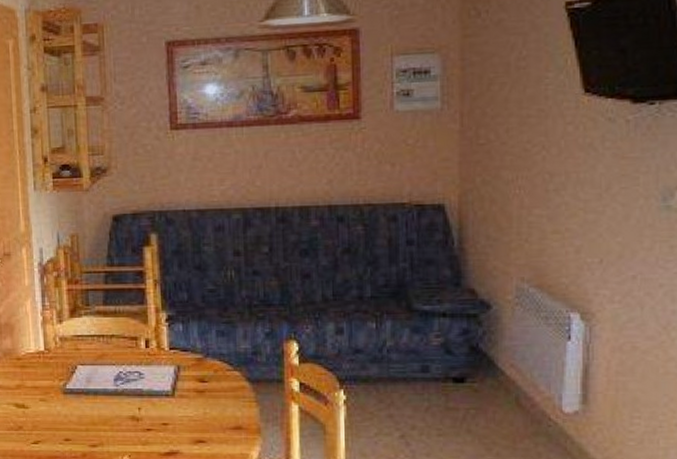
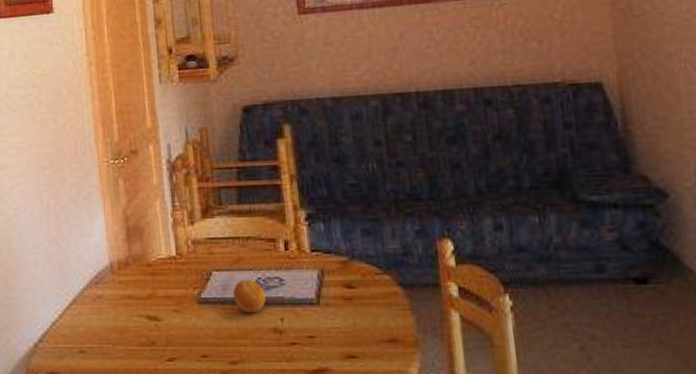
fruit: none [95,373,126,403] -> present [232,279,267,313]

